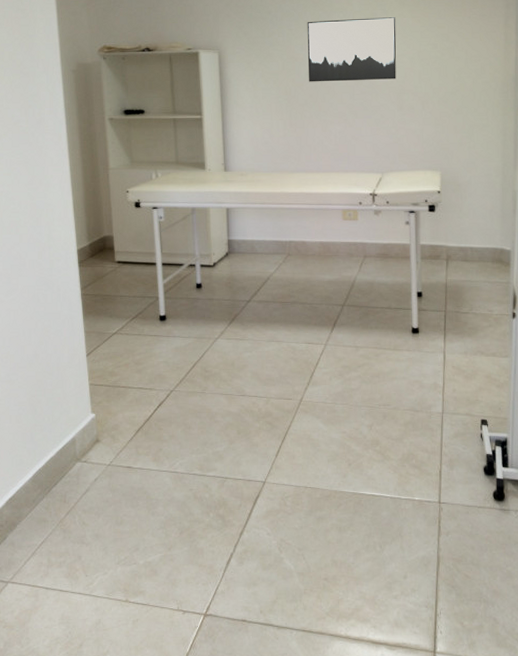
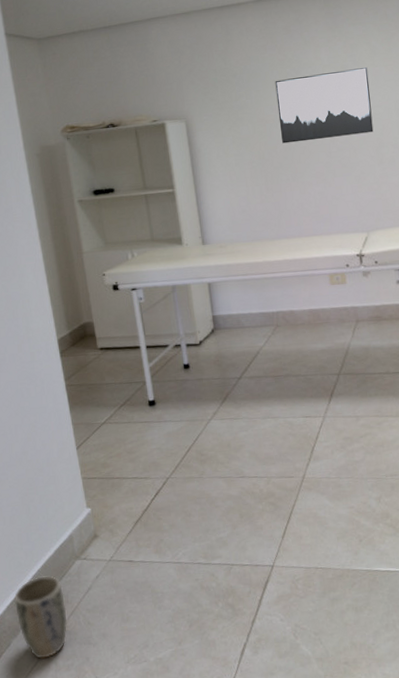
plant pot: none [13,475,63,554] -> present [14,575,68,659]

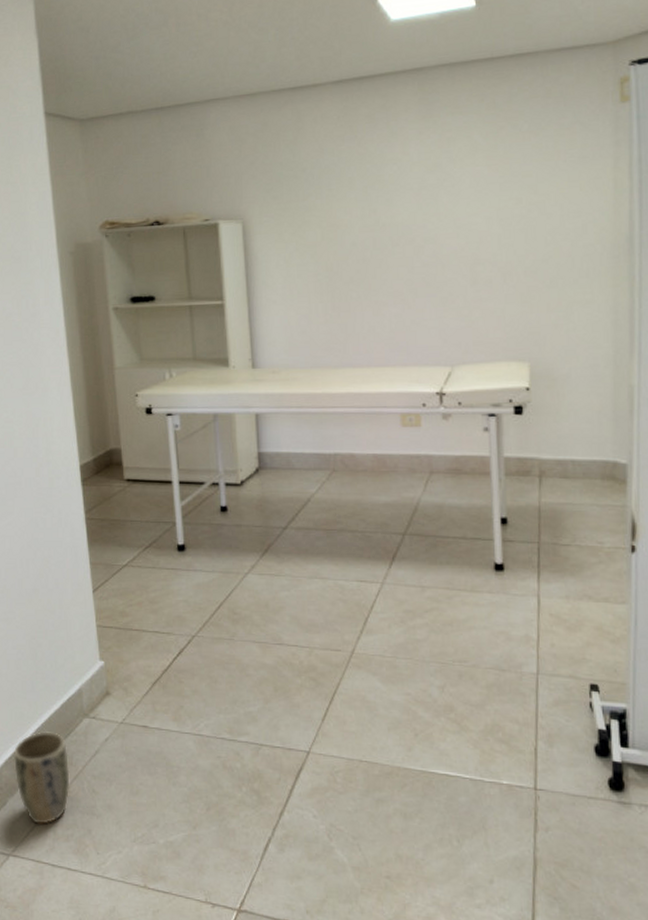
wall art: present [275,67,374,144] -> none [351,166,468,254]

